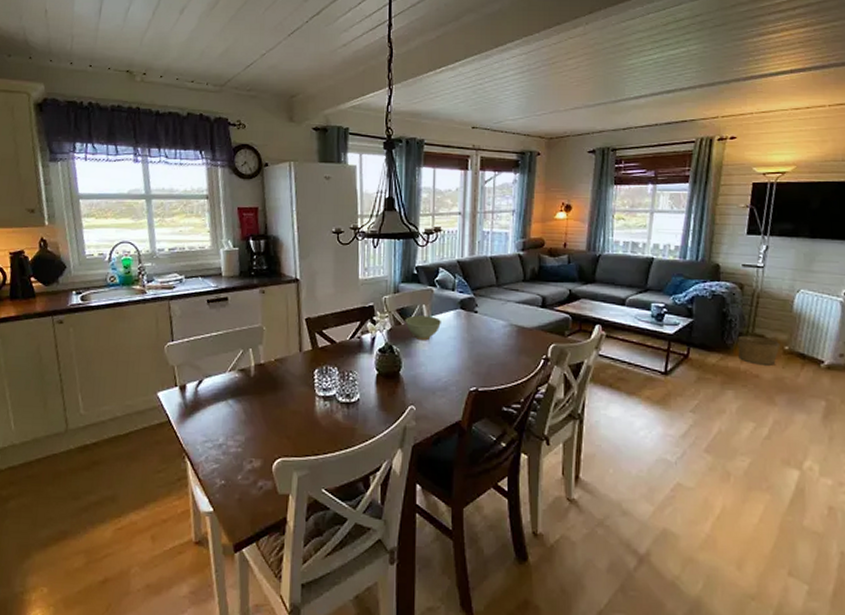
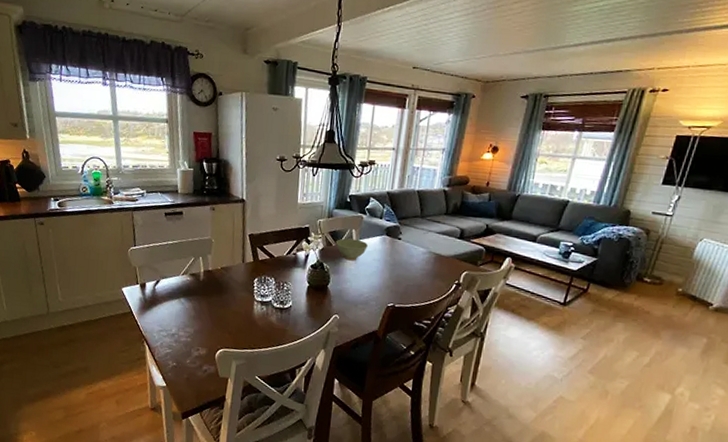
basket: present [737,335,781,365] -> none [633,276,675,304]

